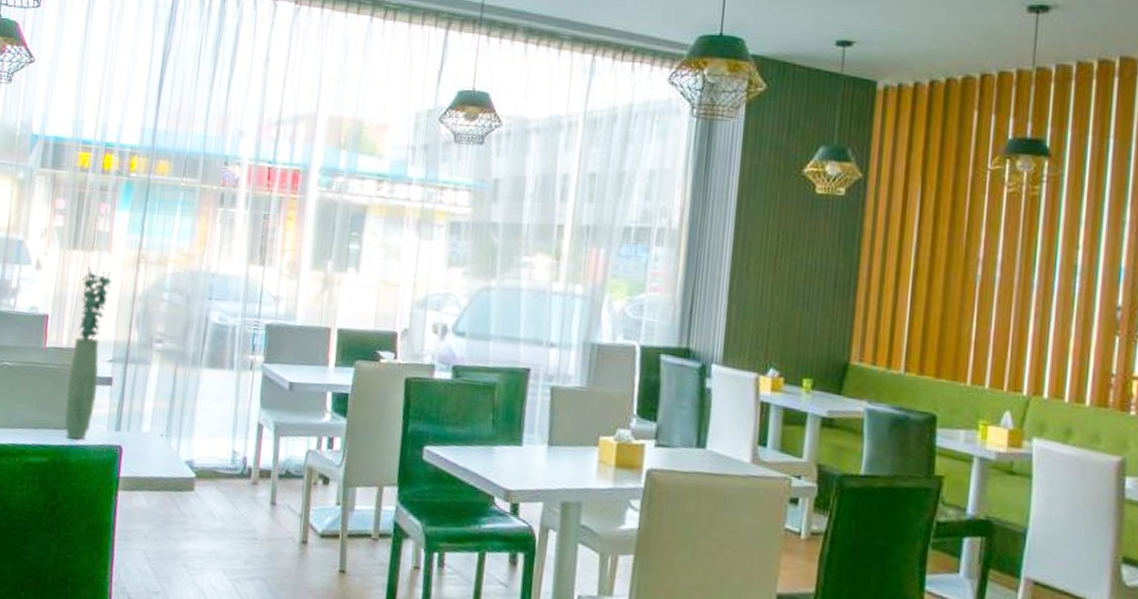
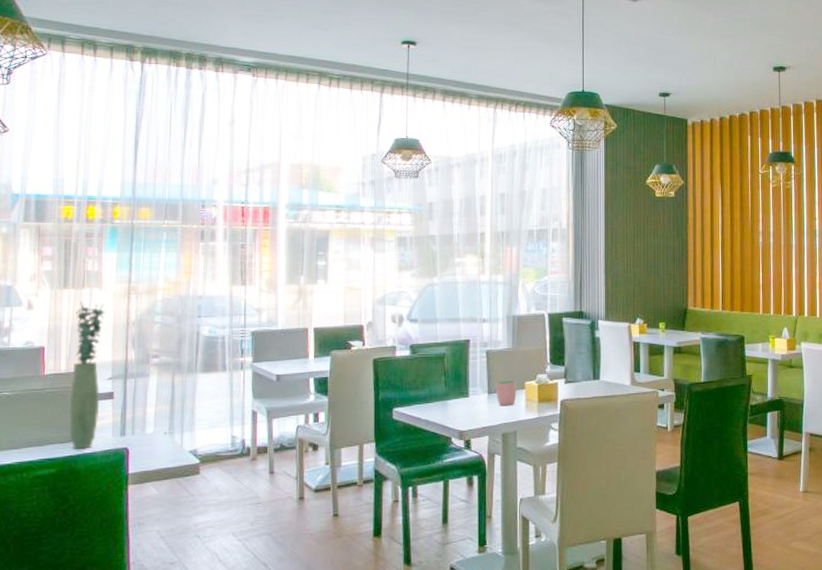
cup: none [558,430,588,466] -> present [496,381,517,406]

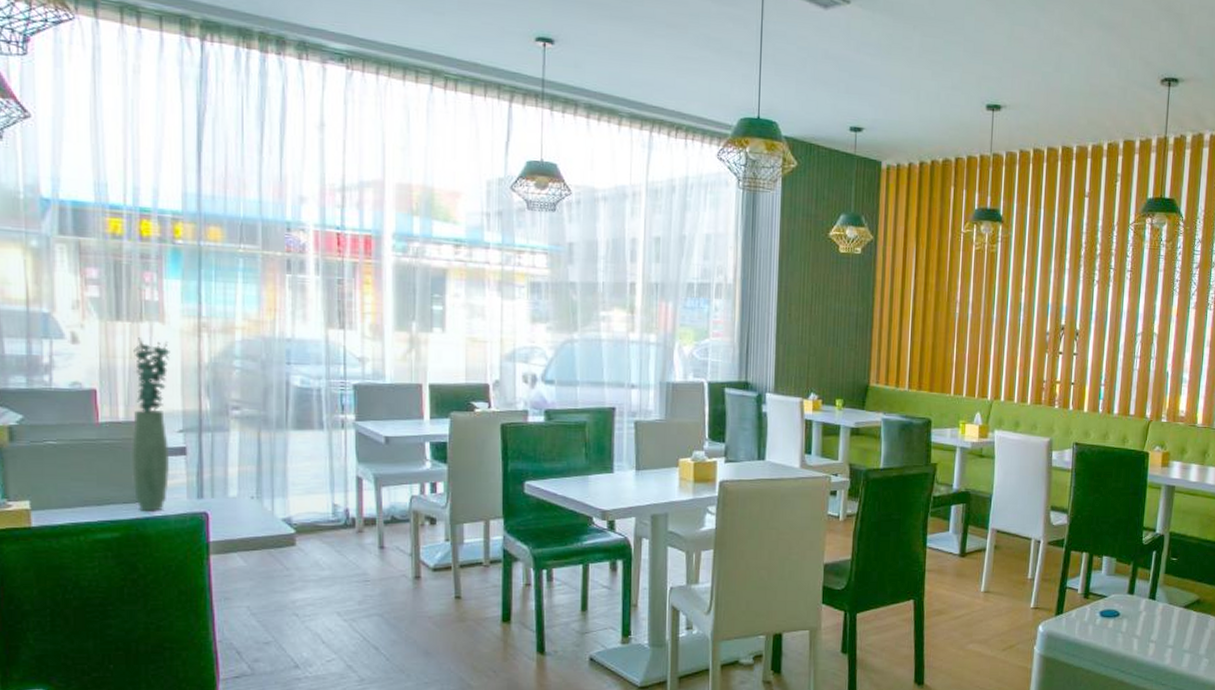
cup: present [496,381,517,406] -> none [645,456,670,485]

